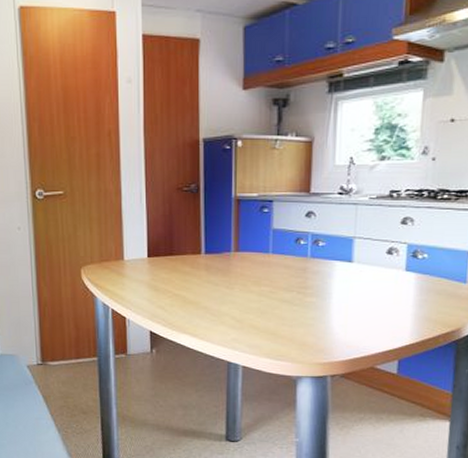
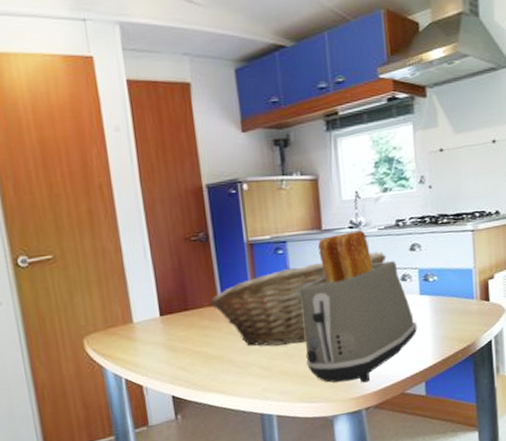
fruit basket: none [193,221,374,302] -> present [209,251,387,347]
toaster: none [278,197,398,350] -> present [299,230,417,383]

